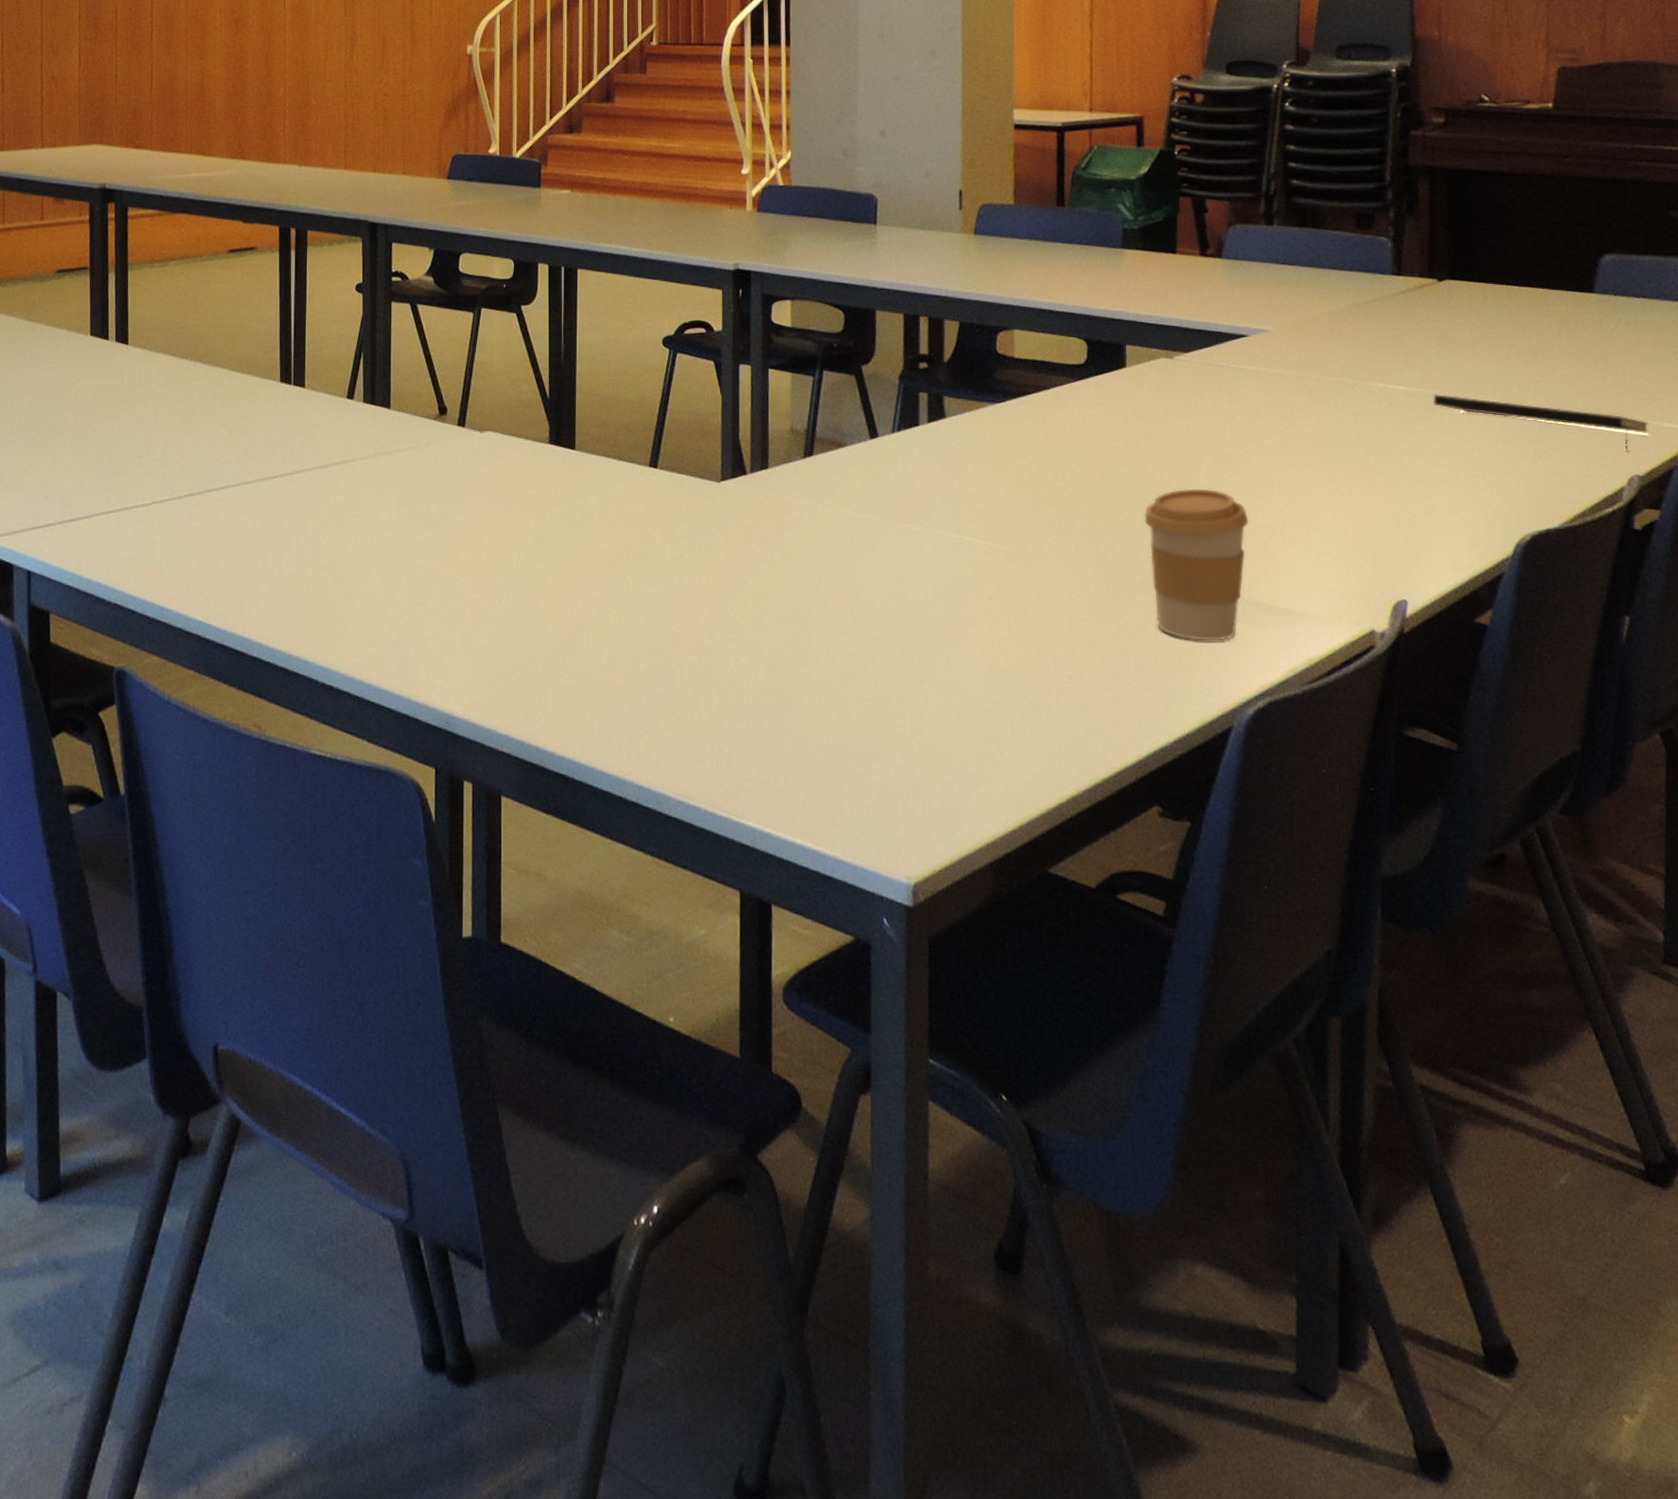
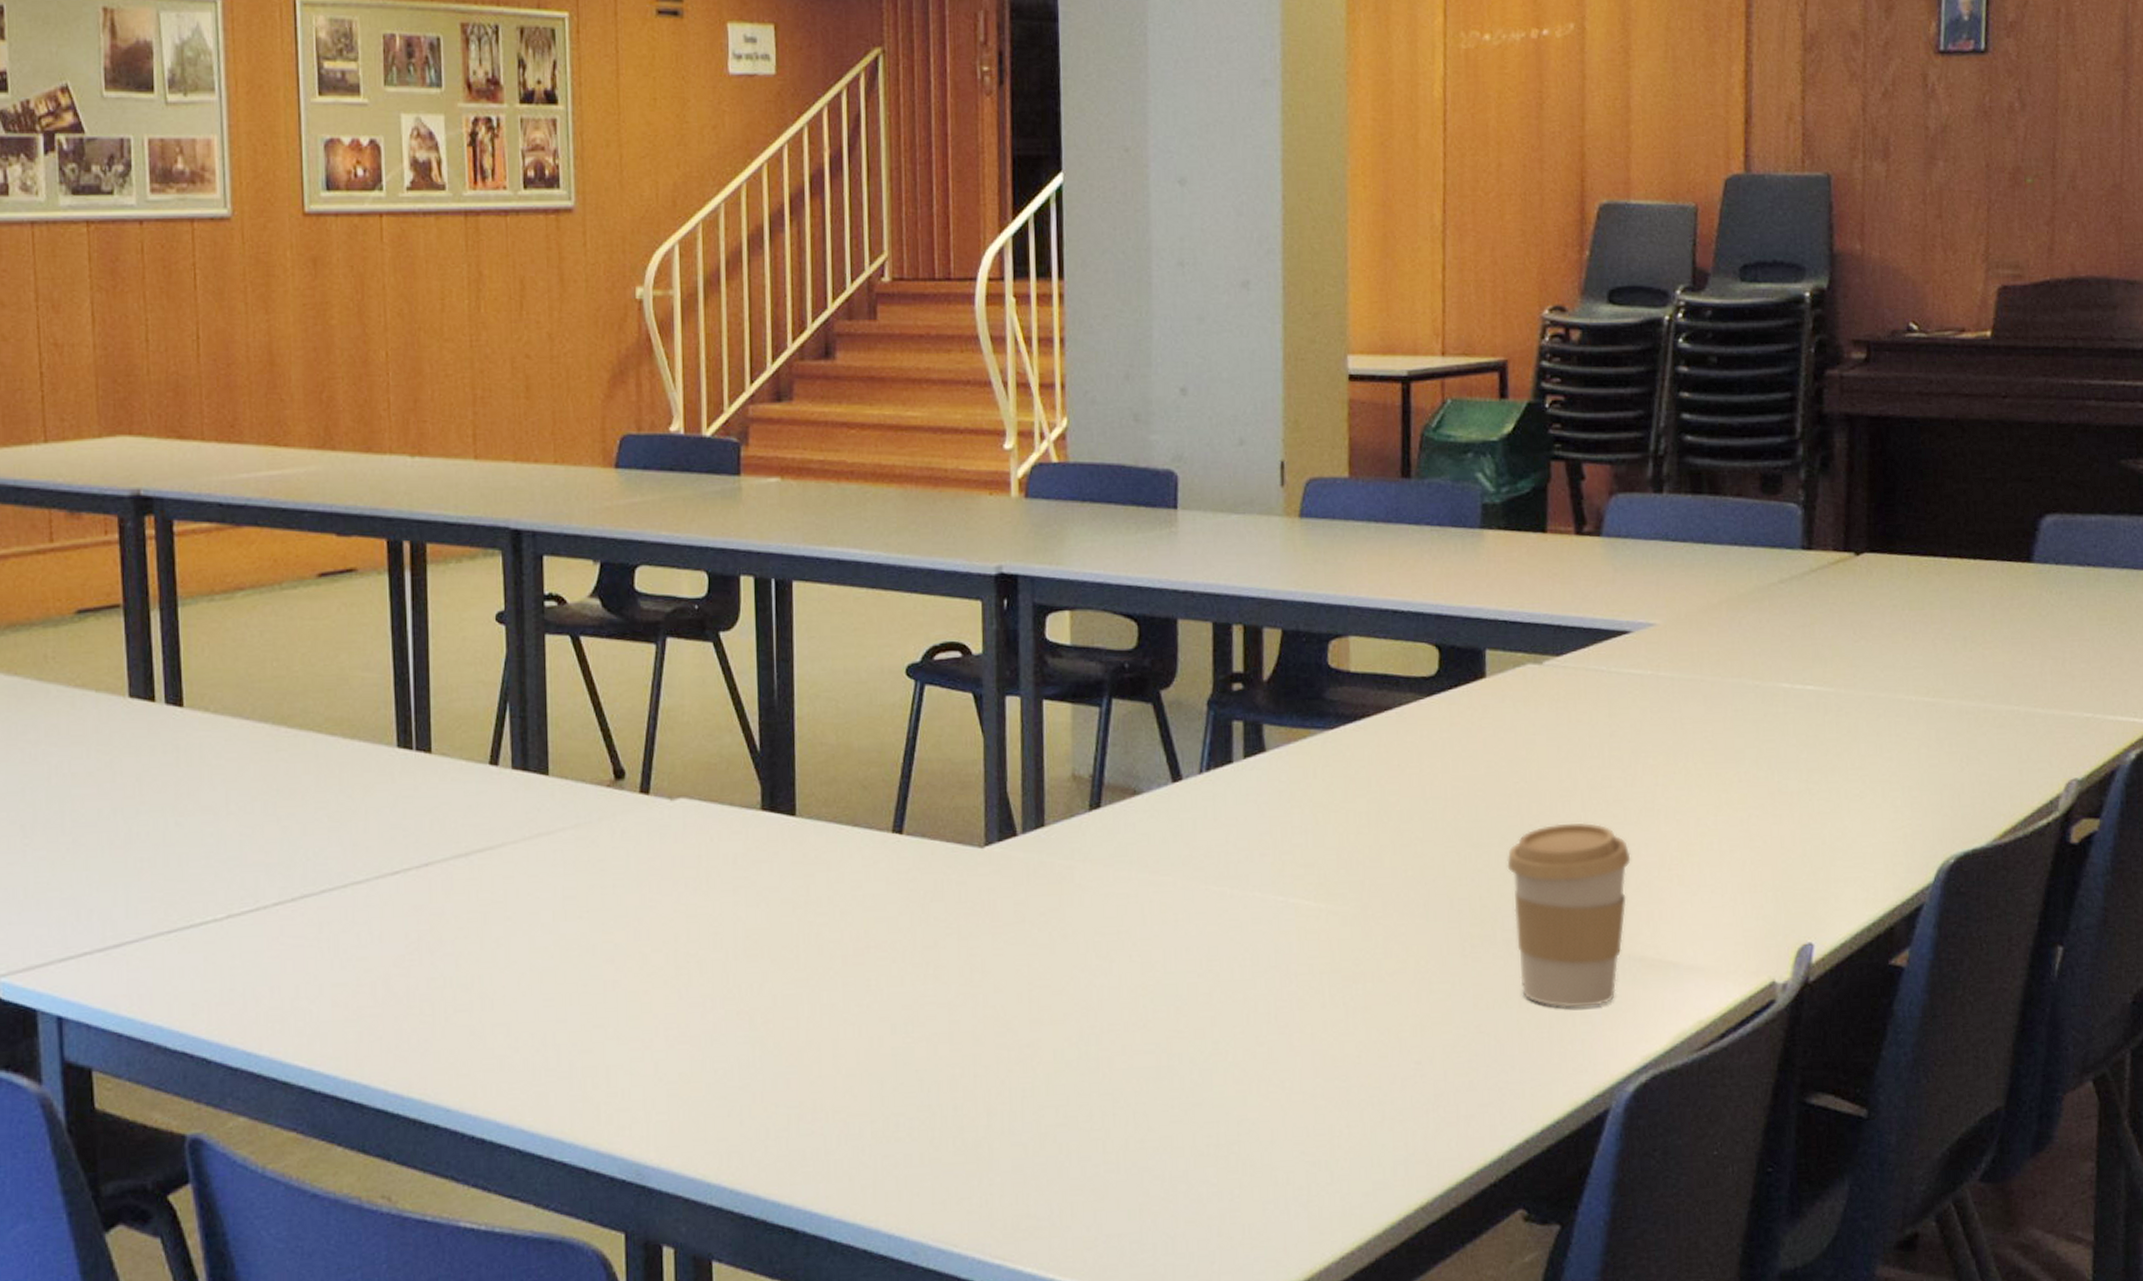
notepad: present [1432,393,1649,452] -> none [1846,692,2090,753]

